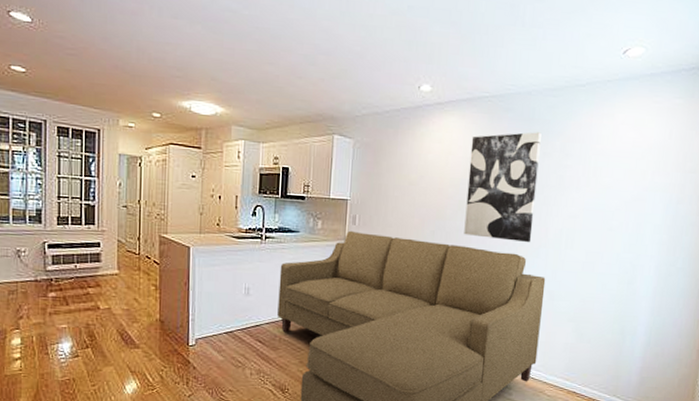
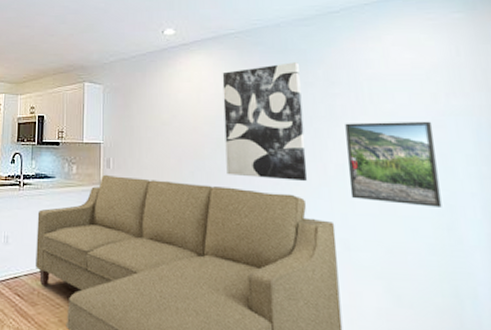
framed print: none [562,193,637,267] -> present [345,121,442,207]

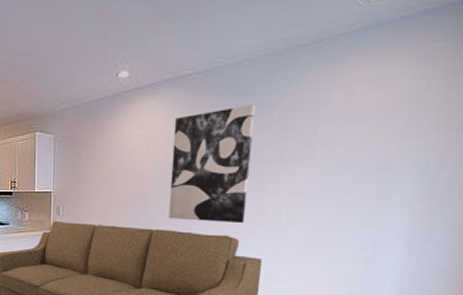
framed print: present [345,121,442,207] -> none [282,163,379,244]

